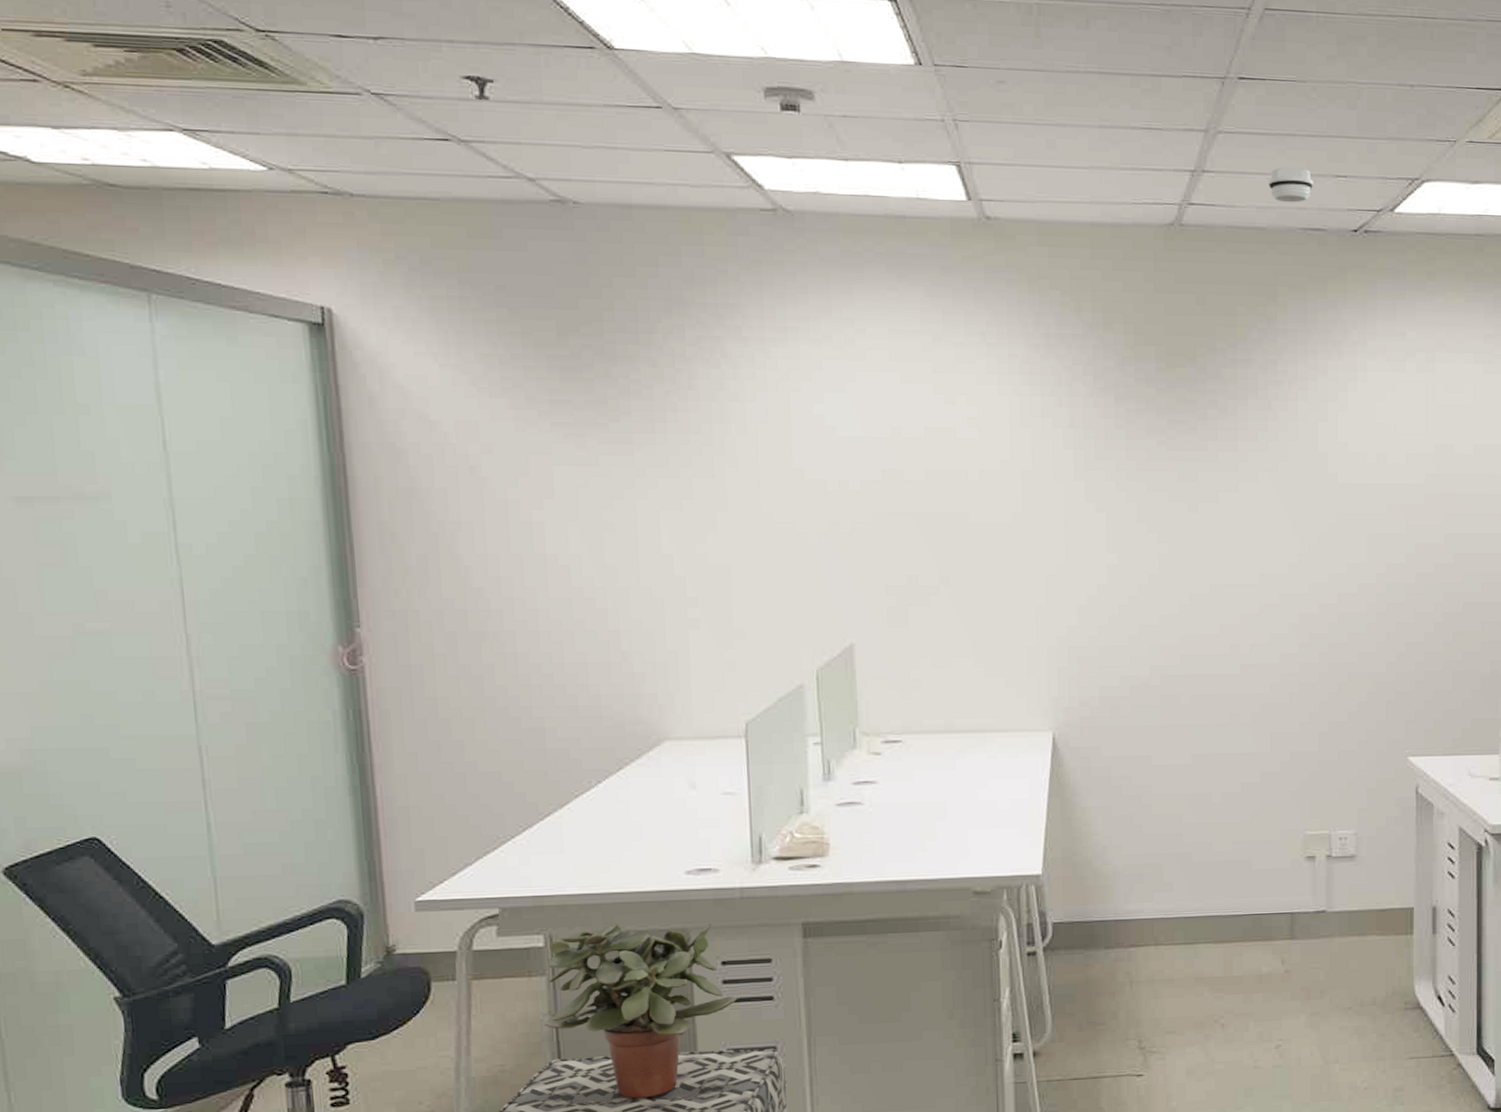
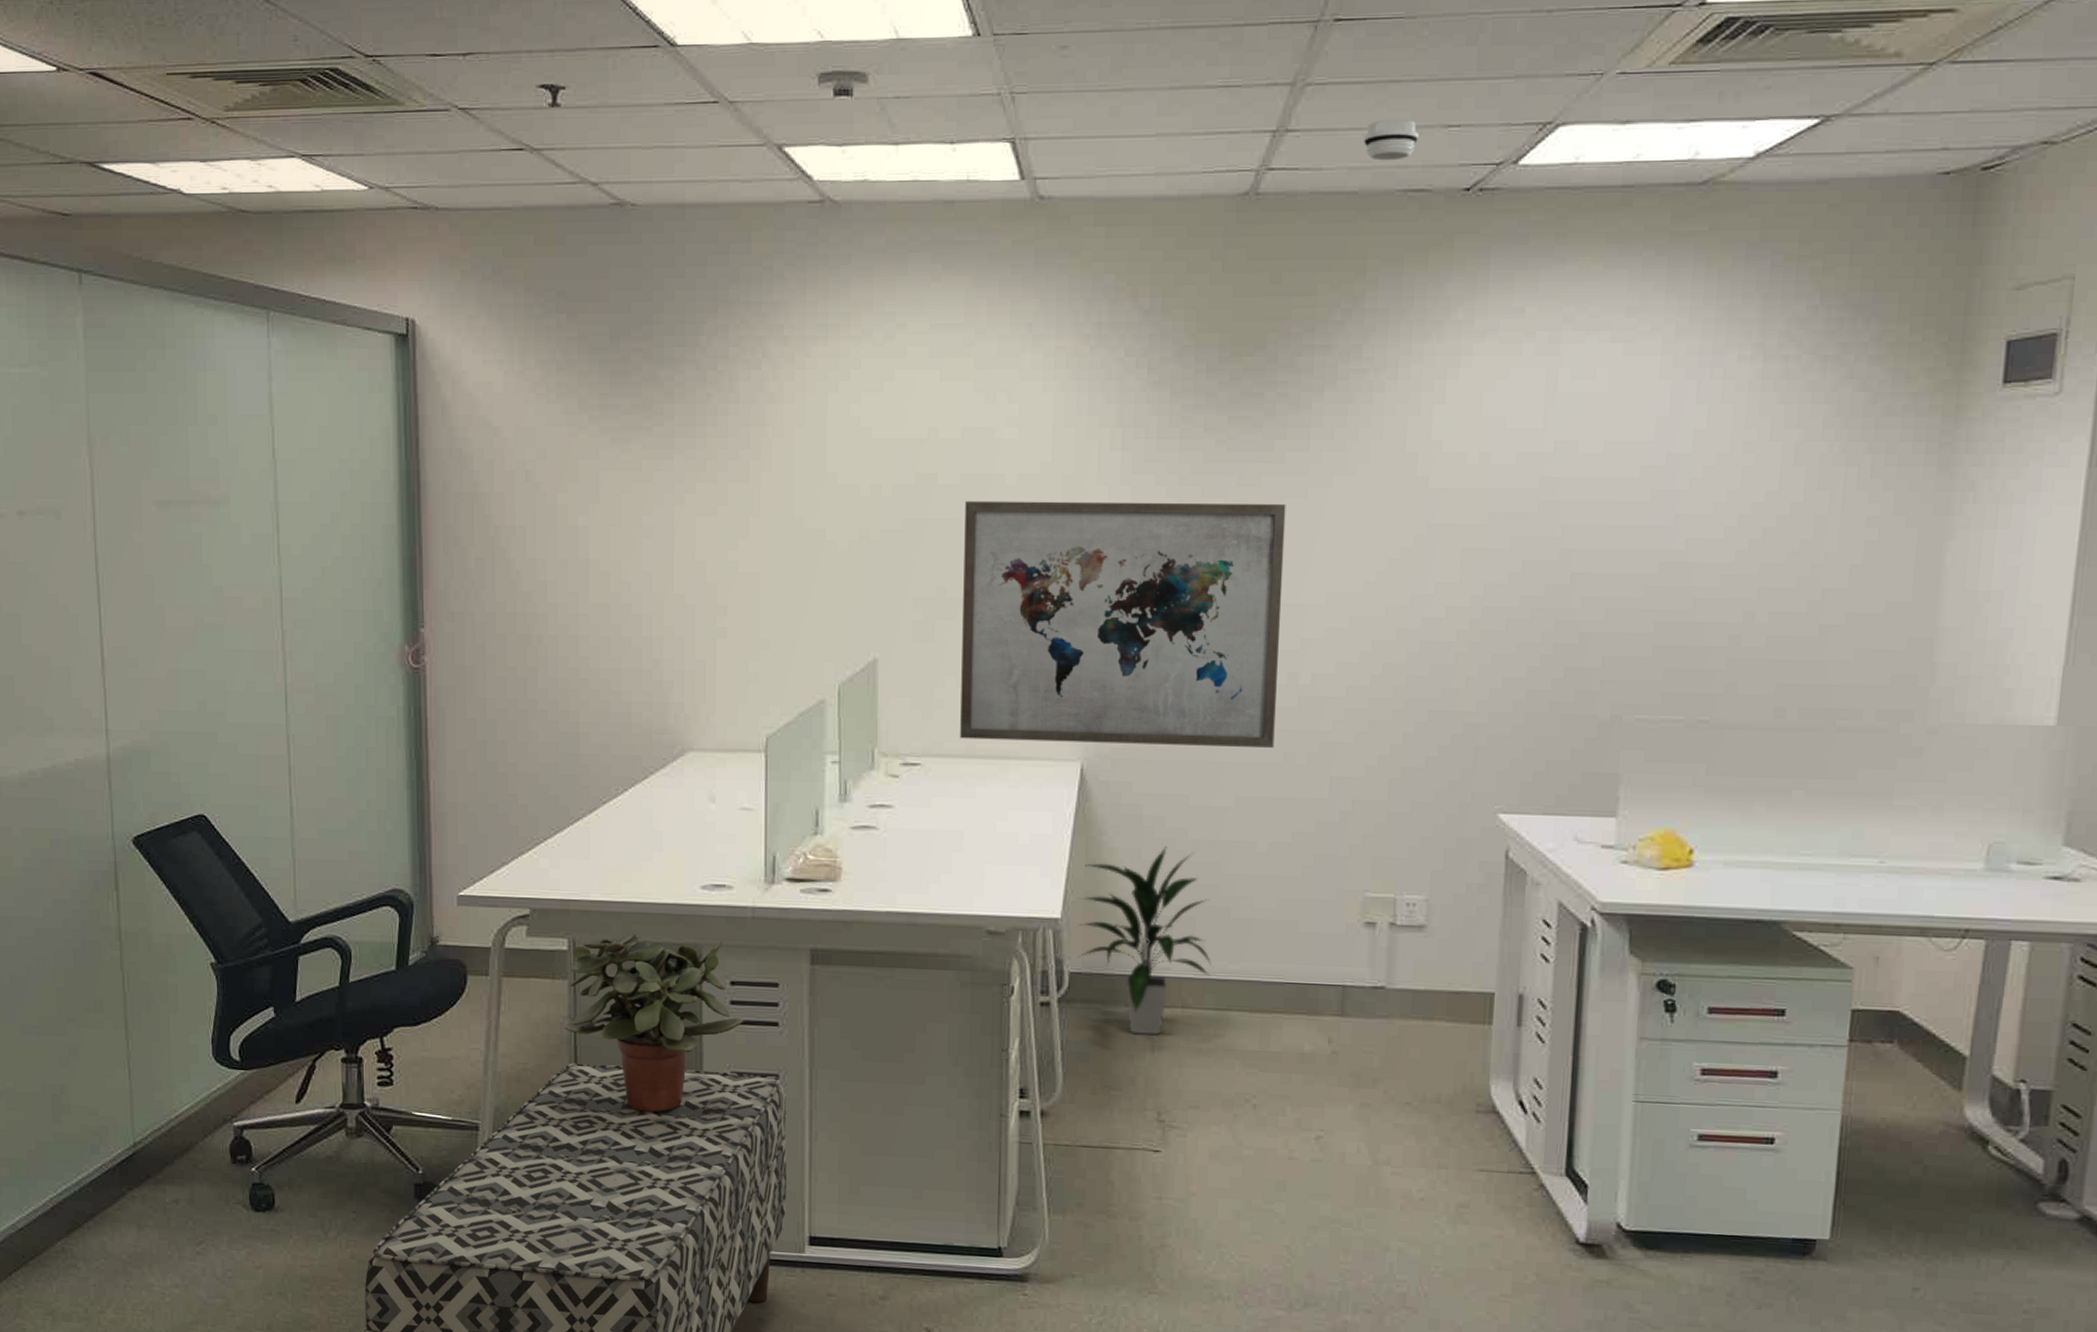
wall art: none [931,495,1222,716] -> present [960,500,1286,748]
indoor plant: none [1058,803,1179,972] -> present [1079,846,1211,1035]

